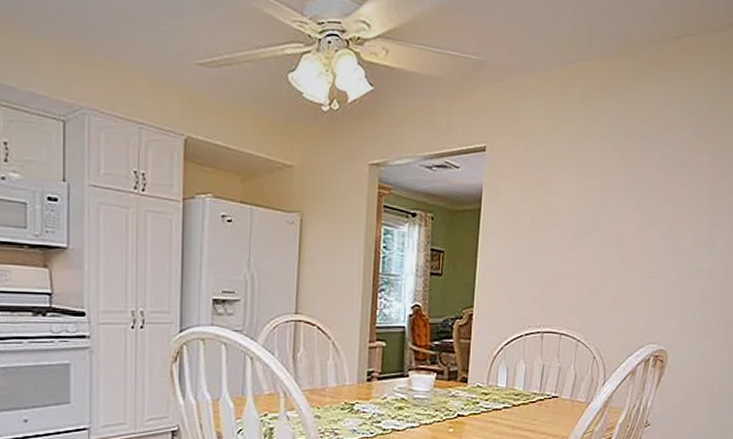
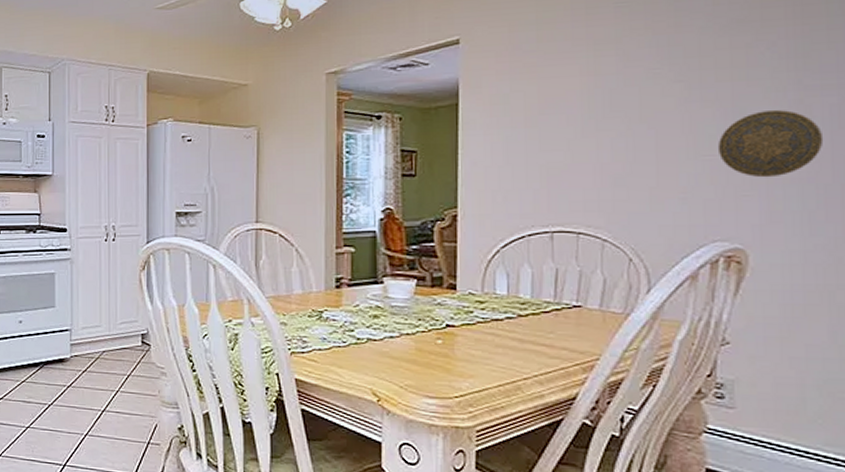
decorative plate: none [657,239,721,294] -> present [717,110,824,178]

